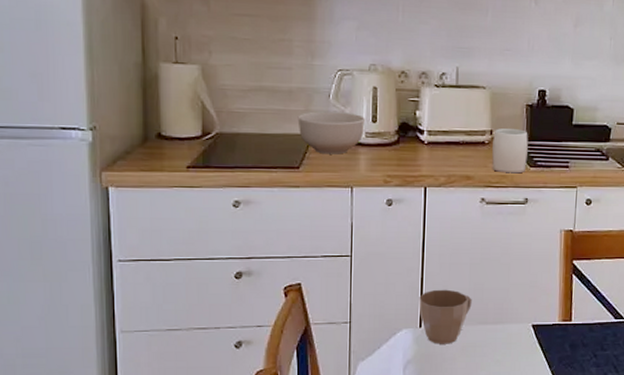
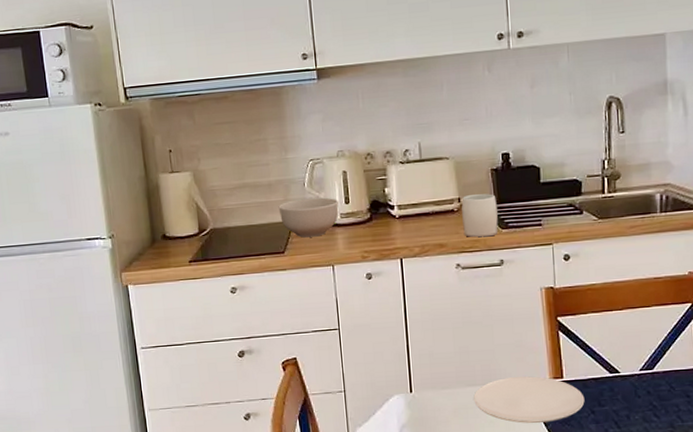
cup: present [419,289,472,344] -> none [407,354,459,408]
plate: none [483,316,589,365] -> present [473,376,585,424]

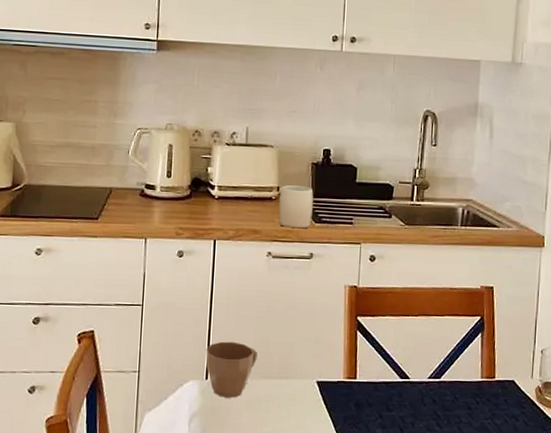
bowl: present [278,197,339,238] -> none [98,166,161,207]
cup: none [407,354,459,408] -> present [205,341,258,398]
plate: present [473,376,585,424] -> none [268,372,374,424]

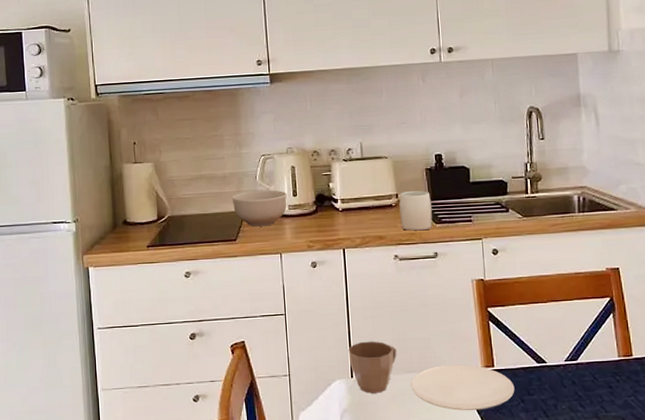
bowl: none [98,166,161,207] -> present [232,190,288,227]
plate: none [268,372,374,424] -> present [411,364,515,411]

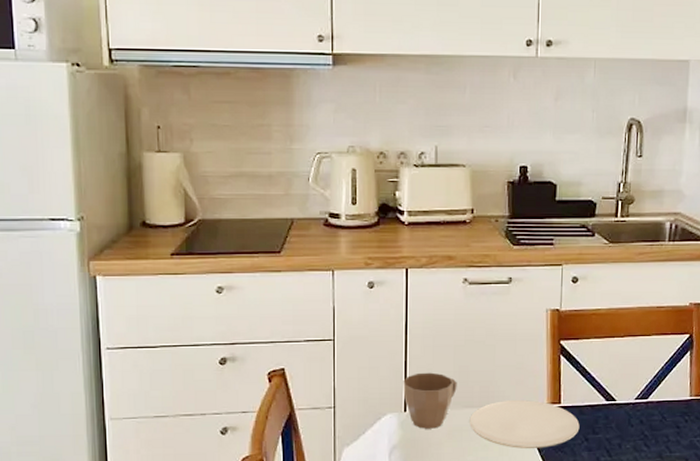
bowl: present [232,190,288,227] -> none [278,195,346,238]
mug: present [399,191,433,231] -> none [474,207,510,252]

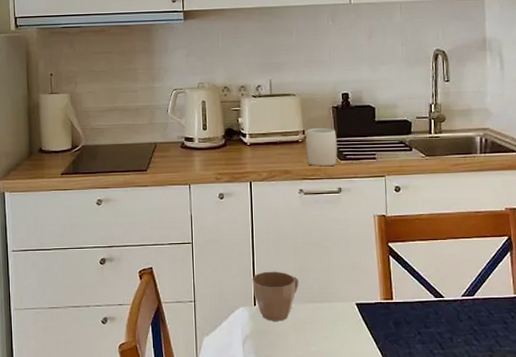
plate: present [469,399,580,449] -> none [311,295,412,341]
mug: none [474,207,510,252] -> present [305,128,338,167]

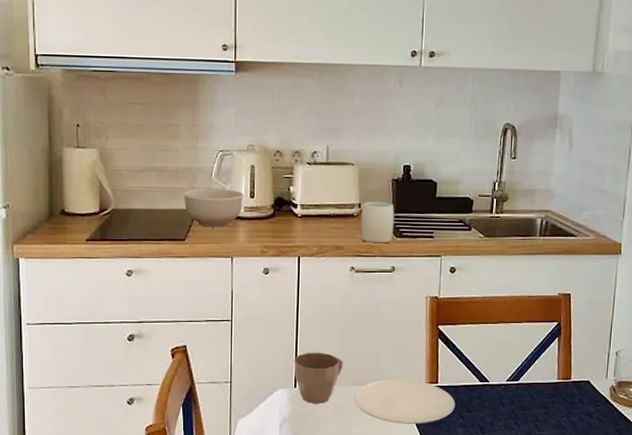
bowl: none [144,123,198,158] -> present [183,189,245,227]
plate: none [311,295,412,341] -> present [354,378,455,425]

